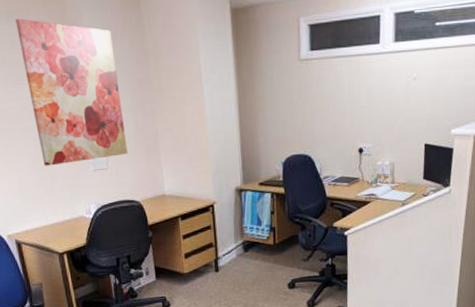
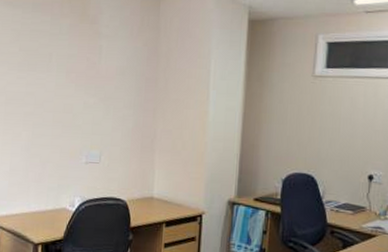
wall art: present [15,18,128,166] -> none [37,10,127,153]

